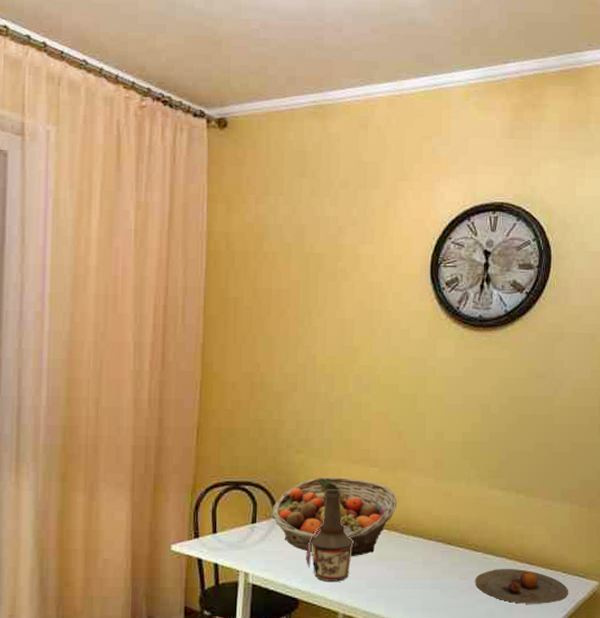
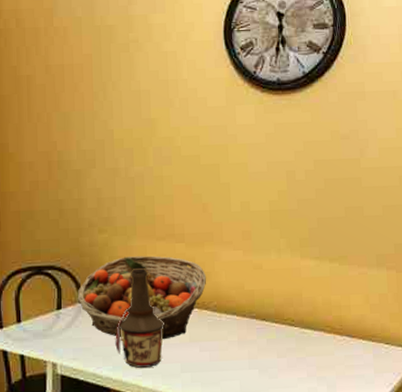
plate: present [475,568,569,604] -> none [294,342,394,380]

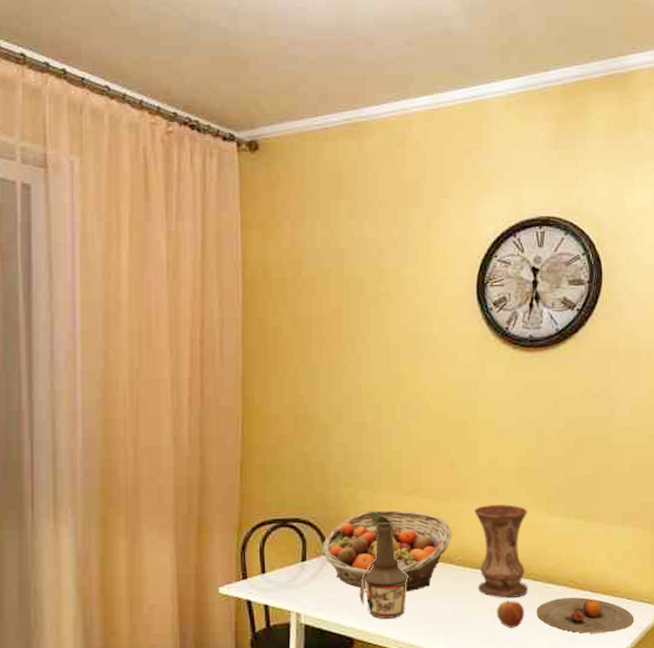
vase: none [228,248,285,345] -> present [475,504,529,599]
apple: none [254,346,282,375] -> present [497,600,524,628]
plate: none [294,342,394,380] -> present [536,597,635,634]

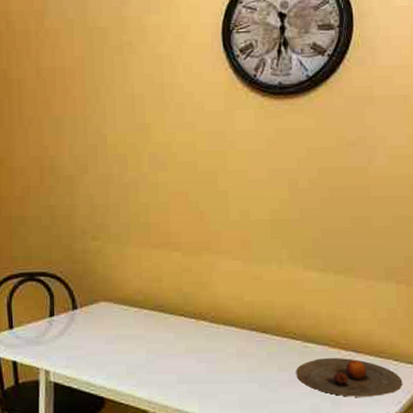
fruit basket: present [322,510,452,592] -> none [70,264,204,350]
bottle: present [359,521,409,619] -> none [109,276,160,378]
vase: present [475,504,529,599] -> none [227,258,287,358]
apple: present [497,600,524,628] -> none [254,360,283,389]

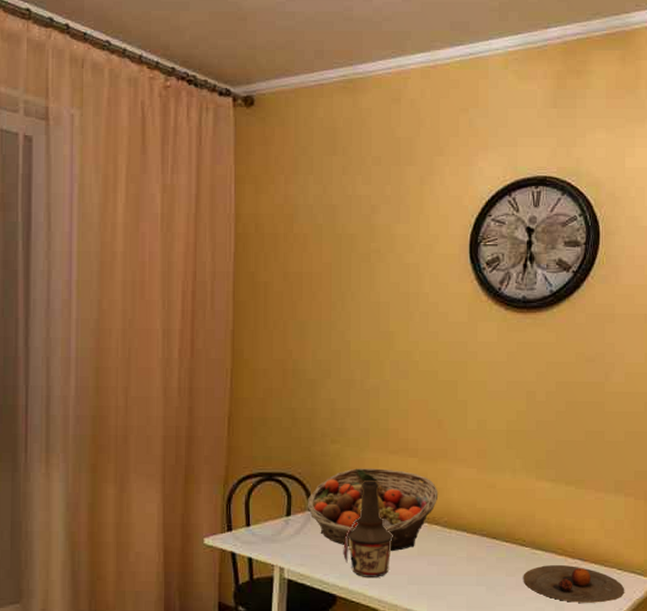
fruit basket: none [70,264,204,350] -> present [307,468,439,552]
bottle: none [109,276,160,378] -> present [343,479,393,577]

